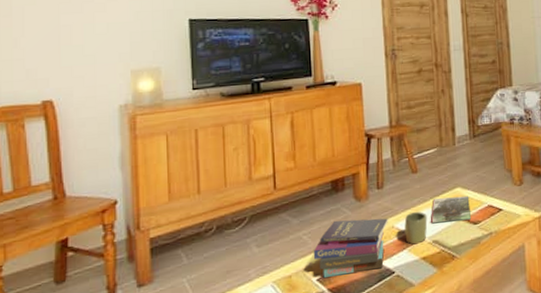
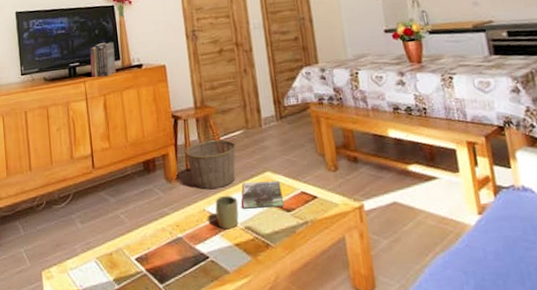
books: none [277,57,307,95] -> present [89,42,116,78]
books: present [313,218,388,278] -> none [130,200,199,257]
basket: none [375,158,429,207] -> present [183,139,236,190]

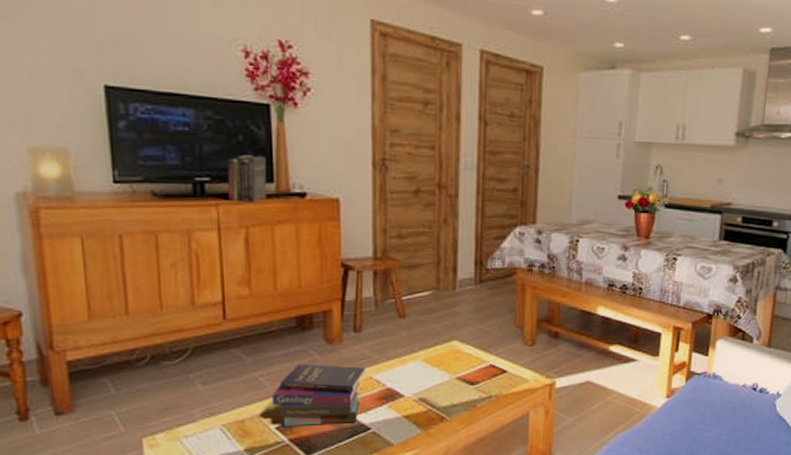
books: none [130,200,199,257] -> present [271,363,365,426]
basket: present [183,139,236,190] -> none [353,299,421,356]
mug: present [215,196,239,230] -> none [385,364,414,400]
magazine: present [242,180,283,209] -> none [418,351,468,379]

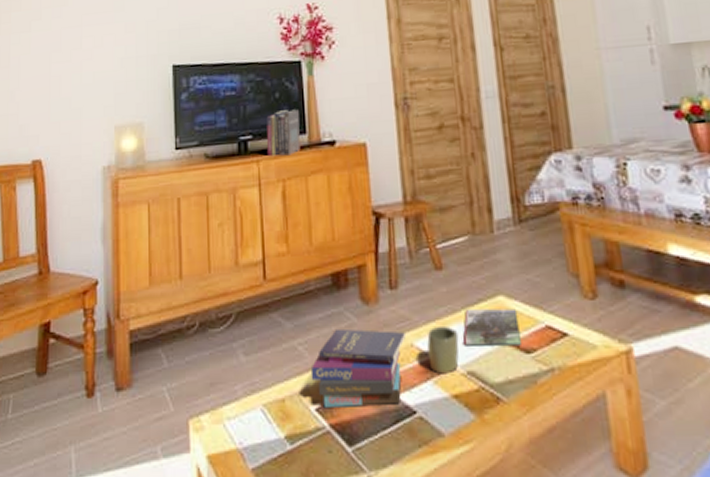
mug: none [385,364,414,400] -> present [427,327,459,374]
magazine: none [418,351,468,379] -> present [464,308,521,346]

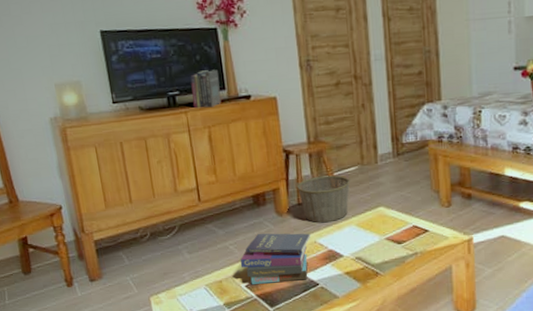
basket: none [386,248,458,317] -> present [295,175,350,223]
mug: present [427,327,459,374] -> none [326,229,350,260]
magazine: present [464,308,521,346] -> none [353,215,395,241]

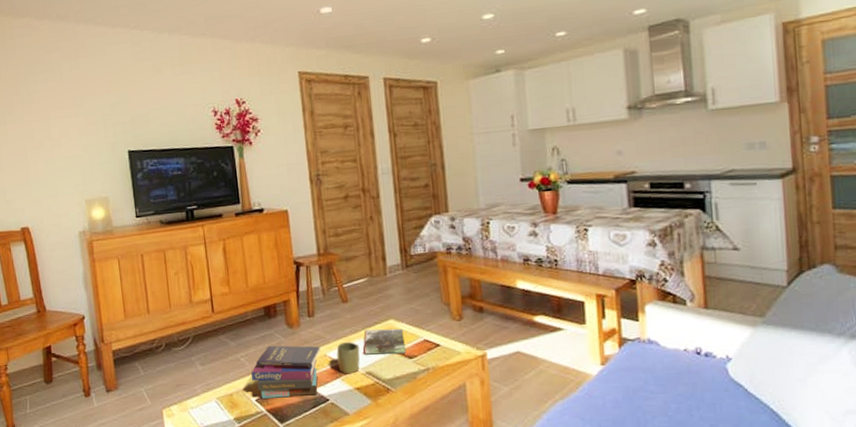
books: present [190,69,222,109] -> none [207,185,236,222]
basket: present [295,175,350,223] -> none [305,287,360,336]
mug: none [326,229,350,260] -> present [336,342,360,374]
magazine: none [353,215,395,241] -> present [363,328,406,355]

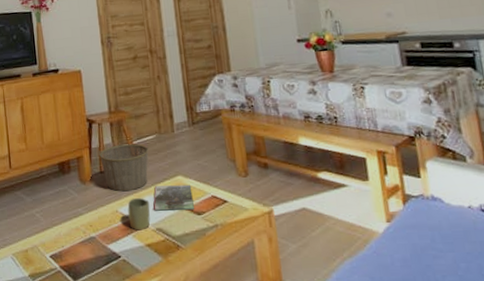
books: present [250,345,320,399] -> none [45,201,112,255]
basket: none [305,287,360,336] -> present [97,143,149,192]

